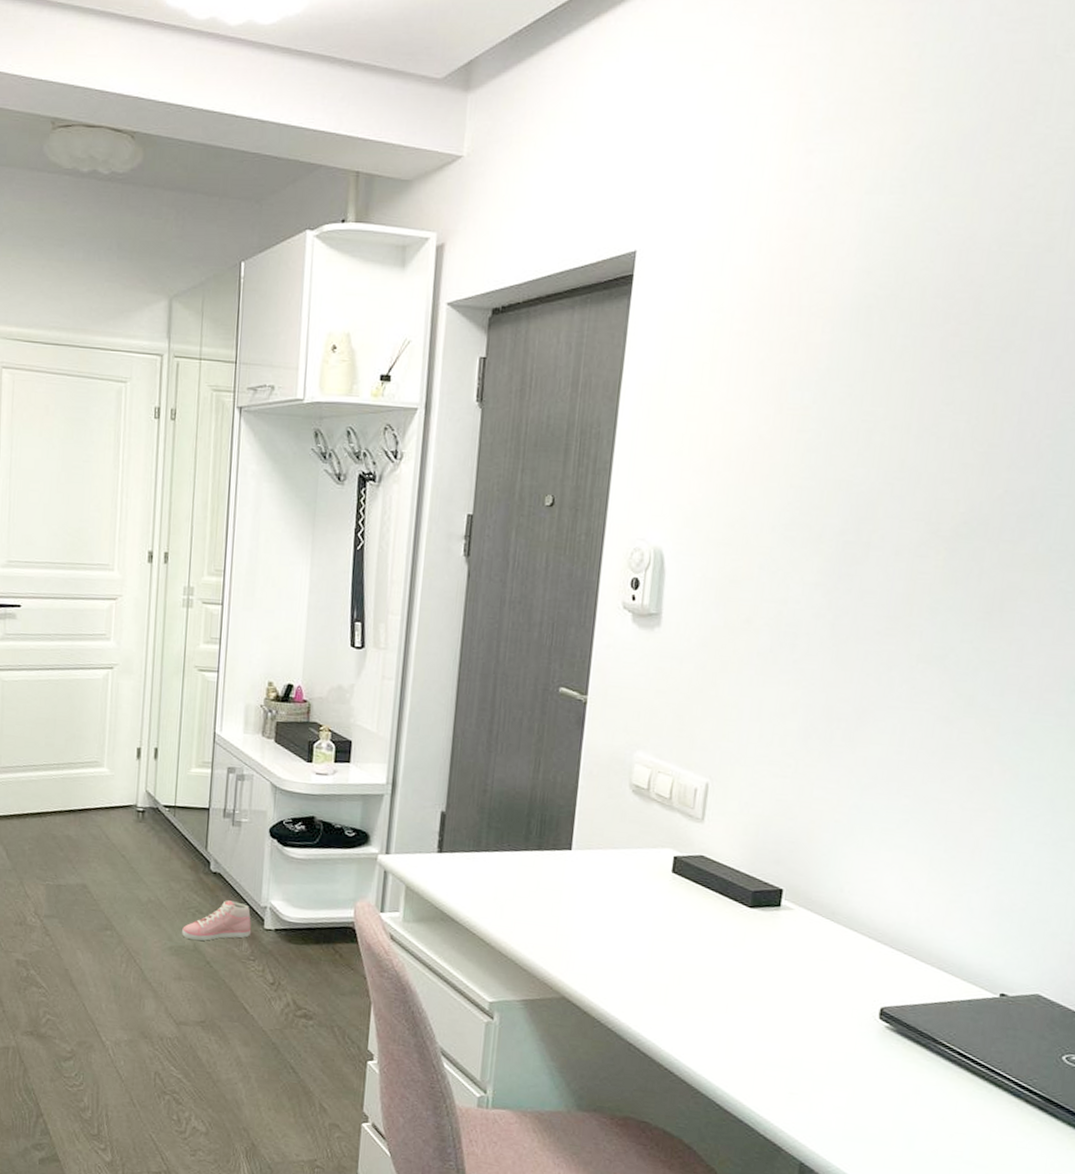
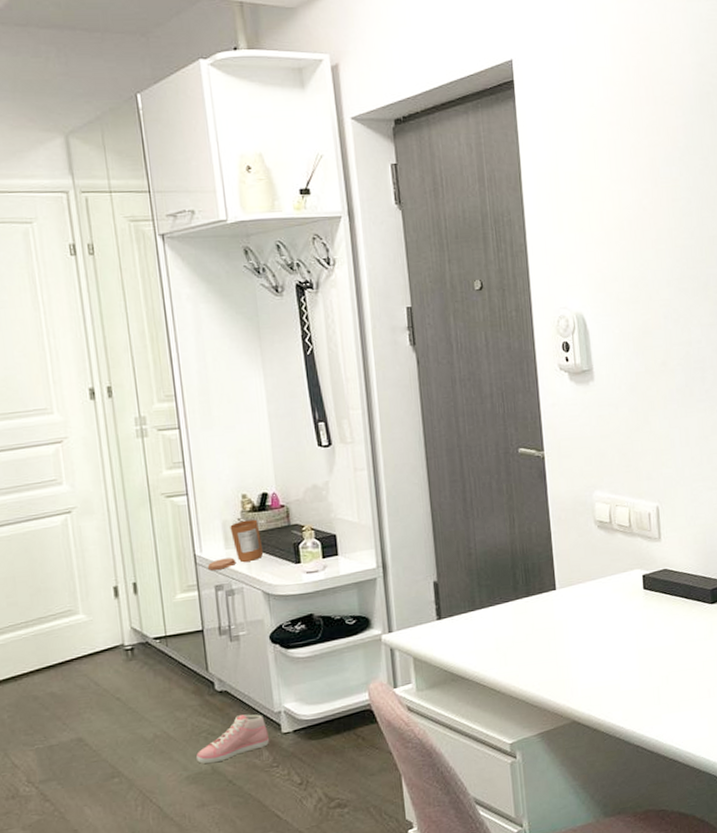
candle: none [224,708,279,753] -> present [207,519,264,571]

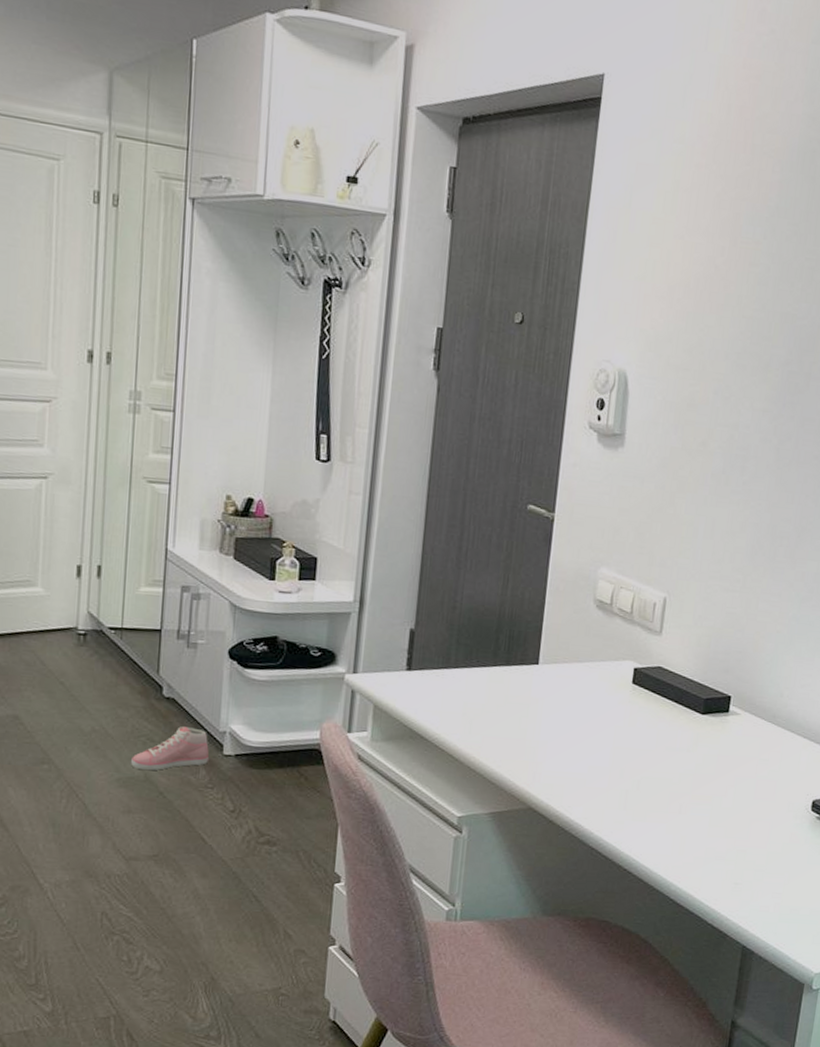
candle: present [207,519,264,571] -> none [177,523,239,571]

